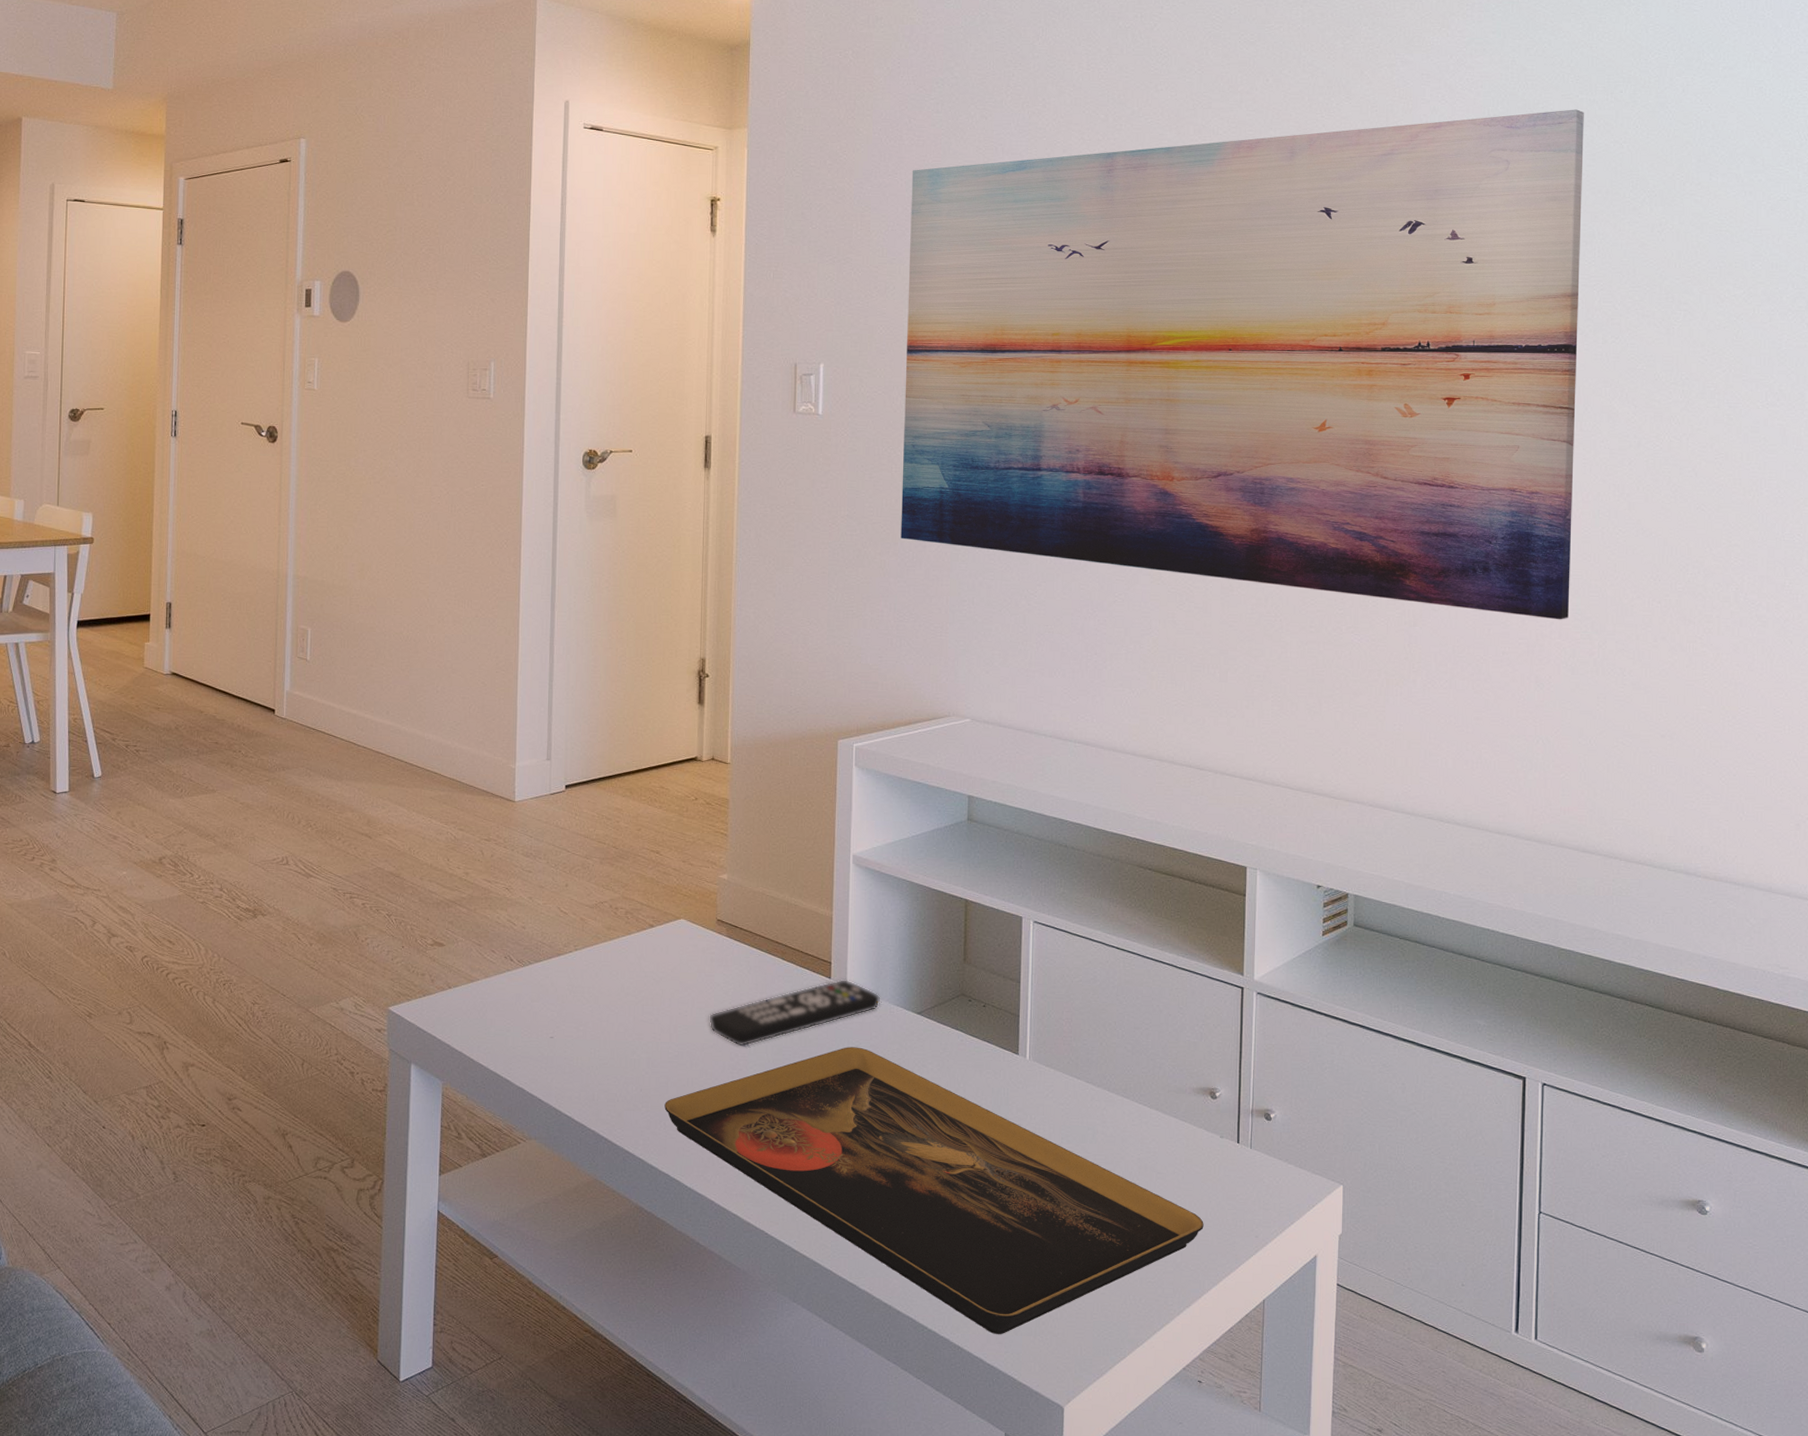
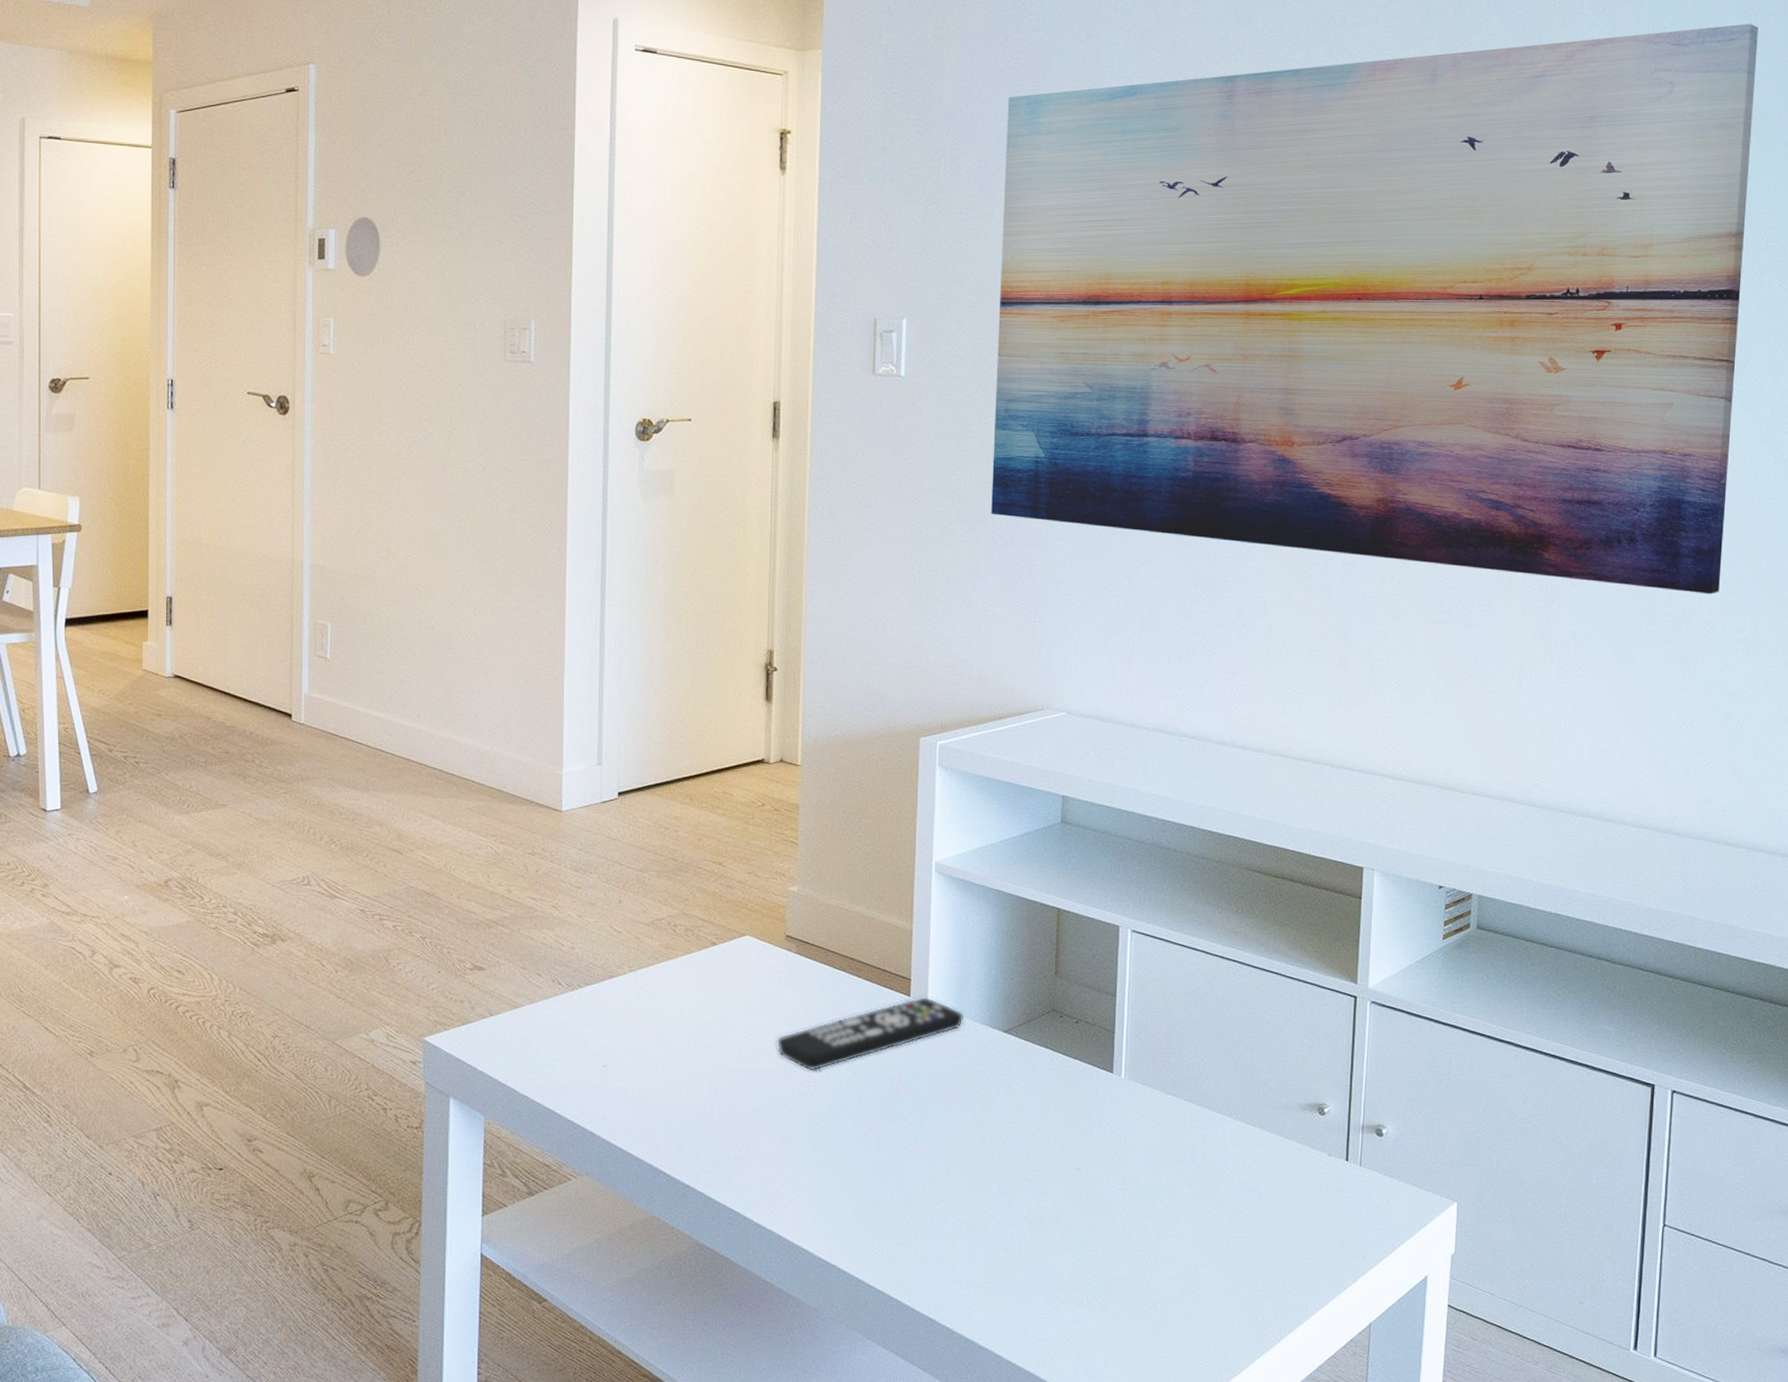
decorative tray: present [664,1047,1204,1335] -> none [728,1069,1309,1368]

